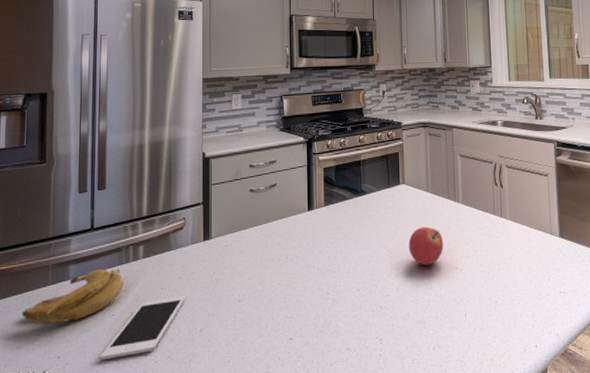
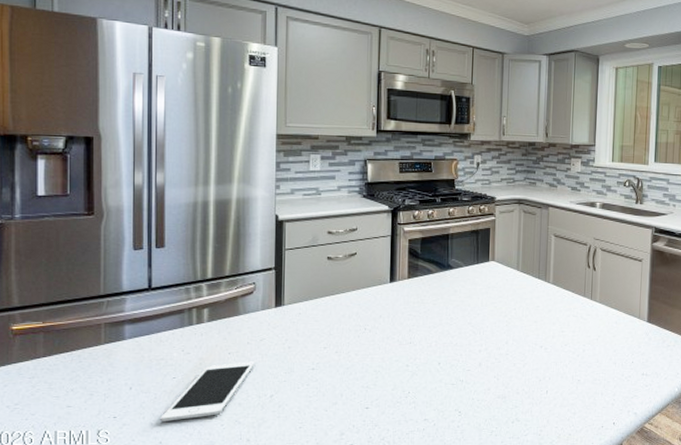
banana: present [22,268,124,324] -> none [71,330,187,384]
fruit: present [408,227,444,266] -> none [494,305,531,343]

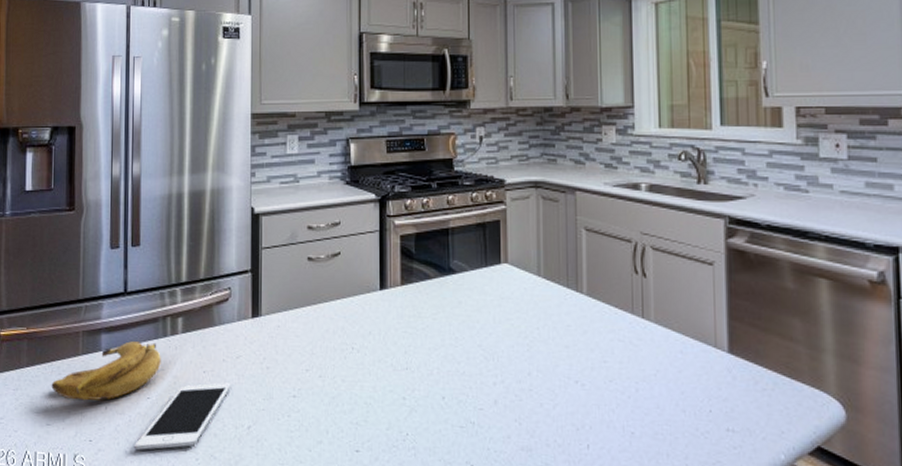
banana: none [71,330,187,384] -> present [51,341,161,401]

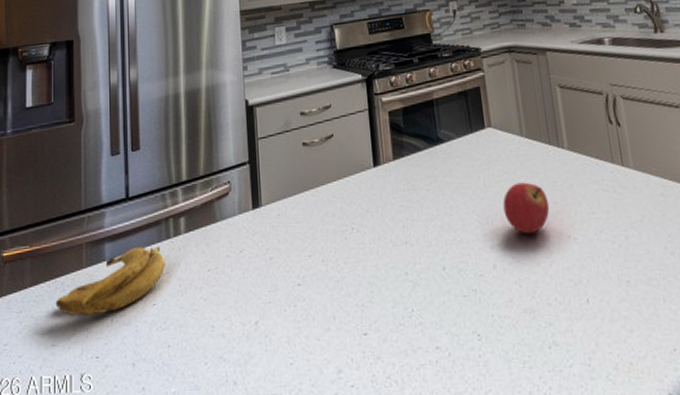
cell phone: present [135,383,231,450] -> none [142,279,236,361]
fruit: none [511,322,560,375] -> present [503,182,550,235]

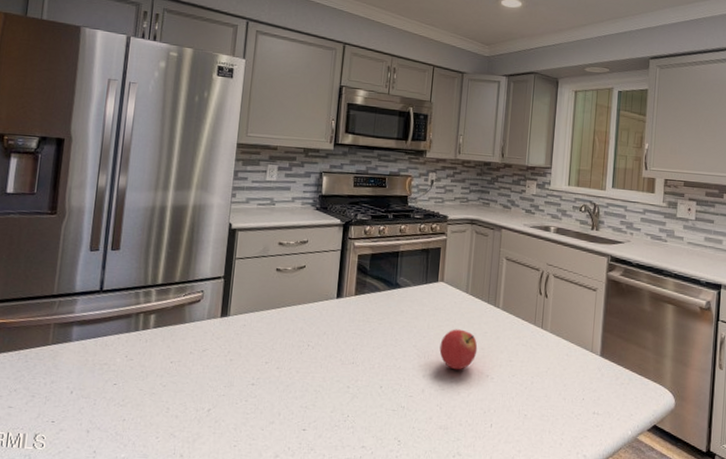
banana: present [56,246,165,316] -> none [16,334,131,386]

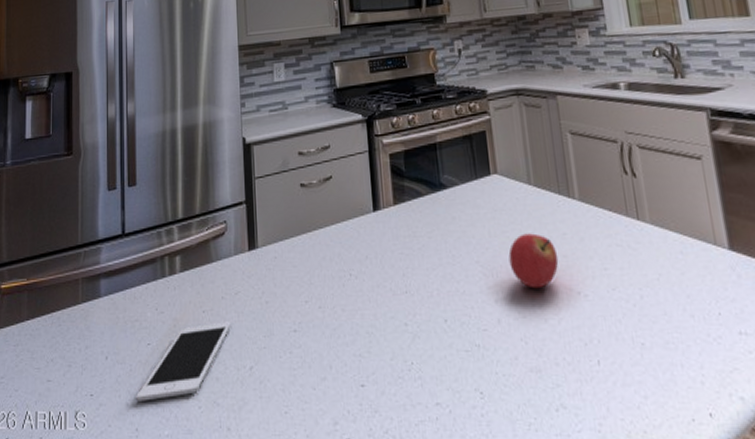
cell phone: none [97,372,196,430] -> present [136,322,231,401]

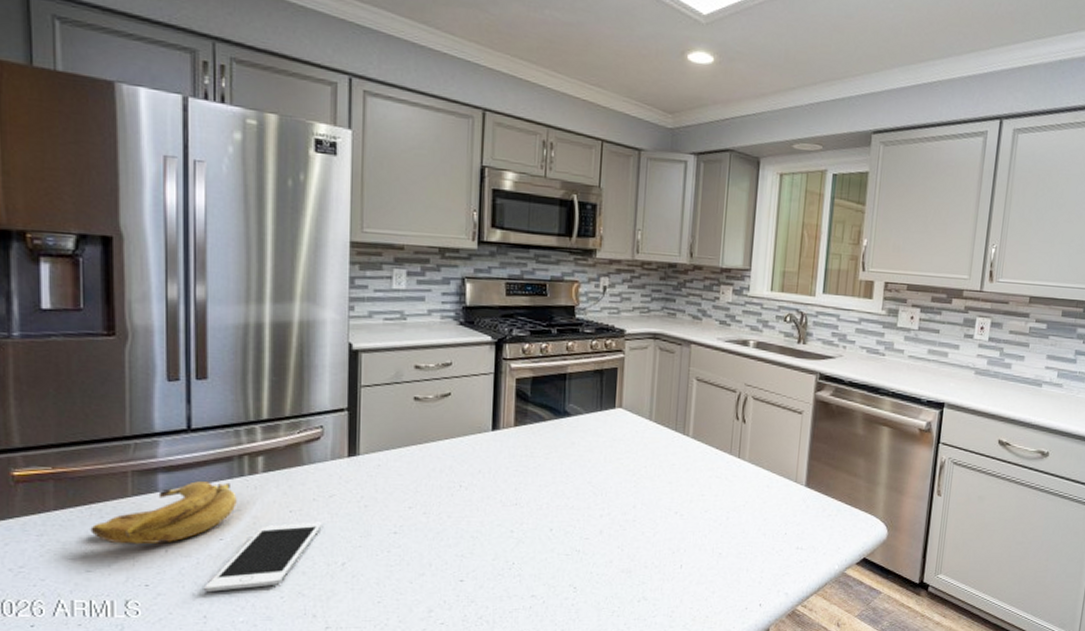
banana: none [51,284,160,352] -> present [90,481,237,545]
fruit: present [508,233,559,289] -> none [619,461,664,508]

